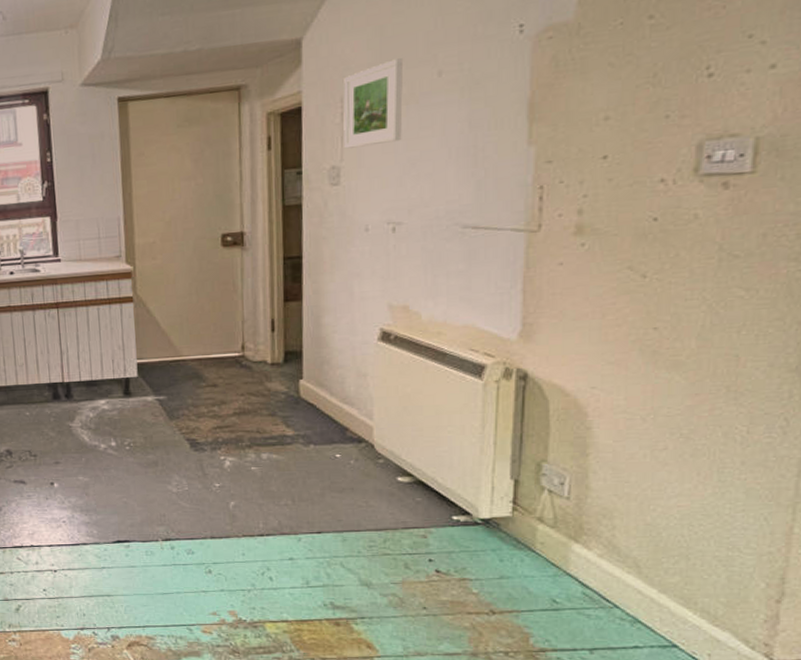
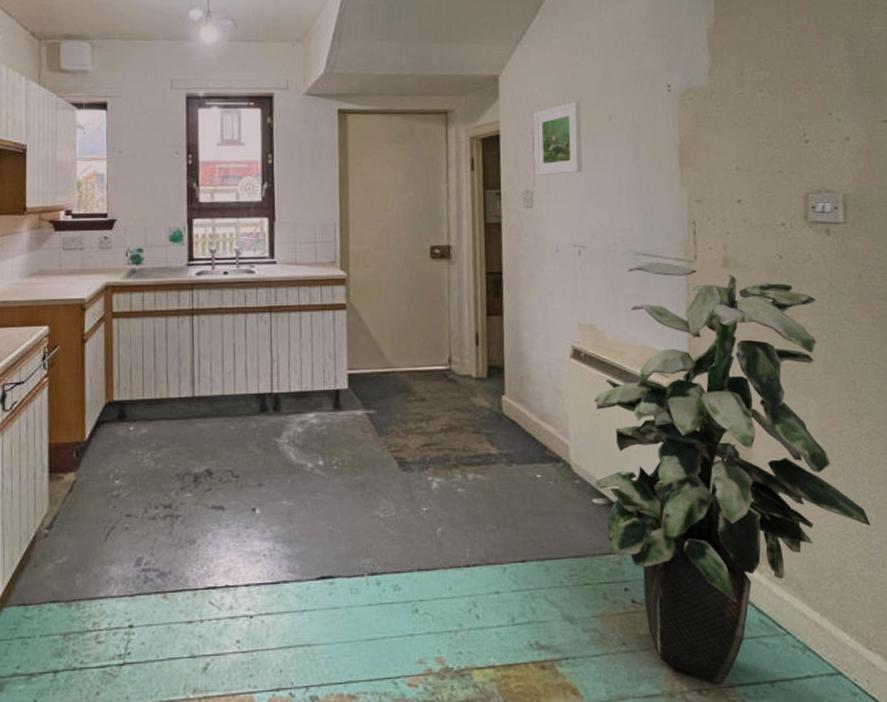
indoor plant: none [398,234,737,649] -> present [593,262,871,685]

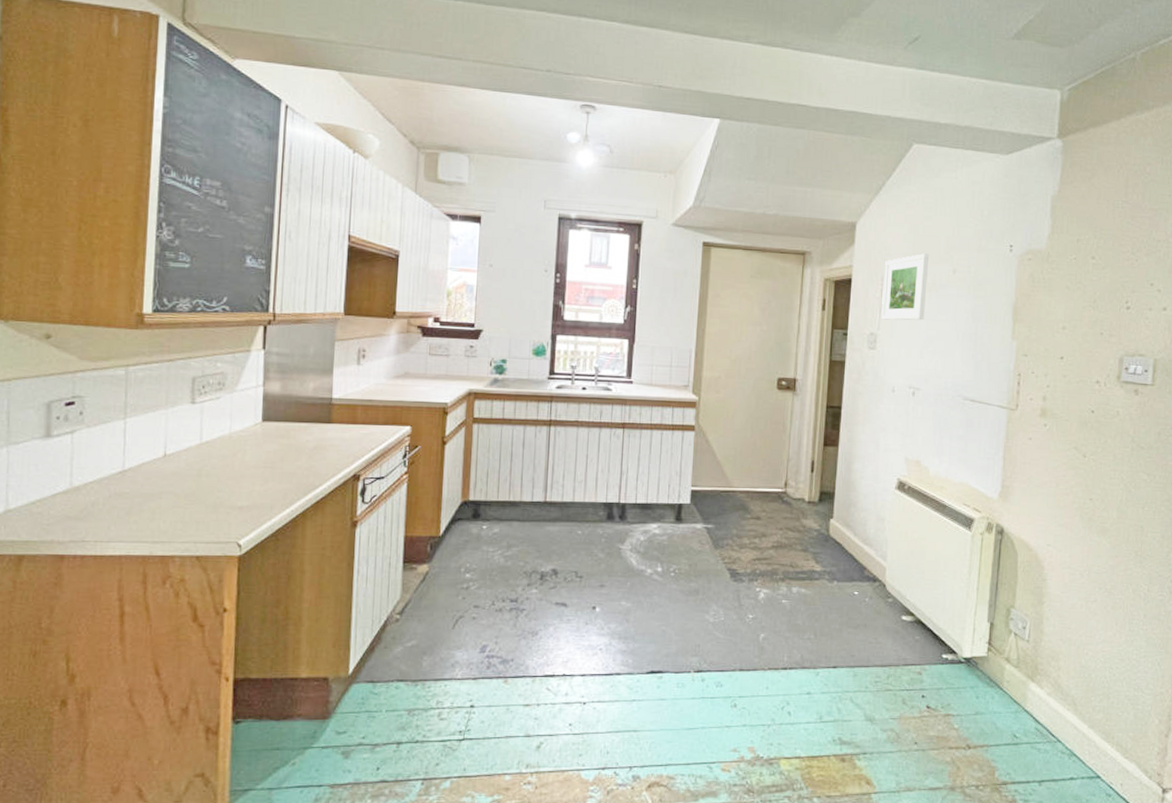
indoor plant: present [593,262,871,685] -> none [904,408,1141,782]

